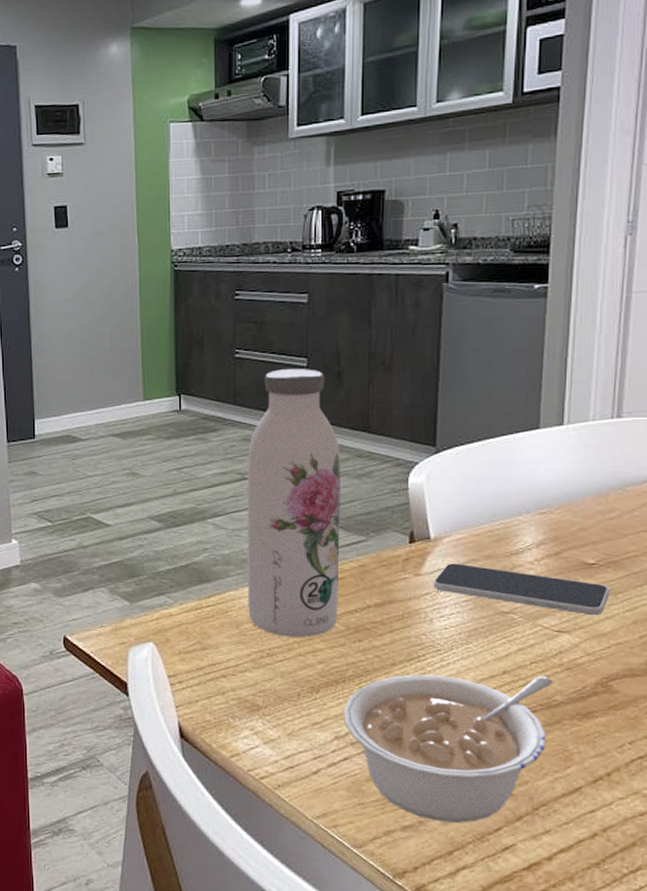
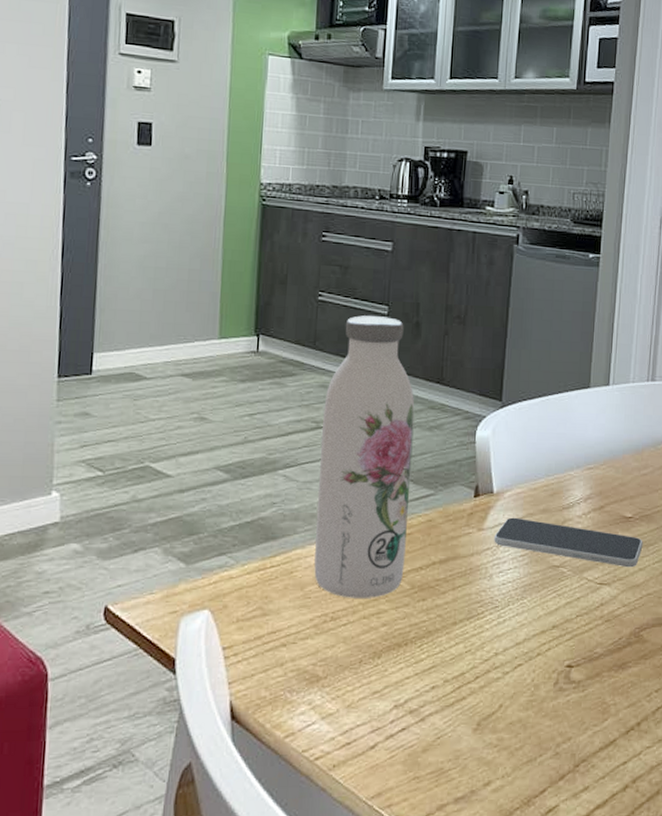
legume: present [343,674,553,823] -> none [403,628,595,789]

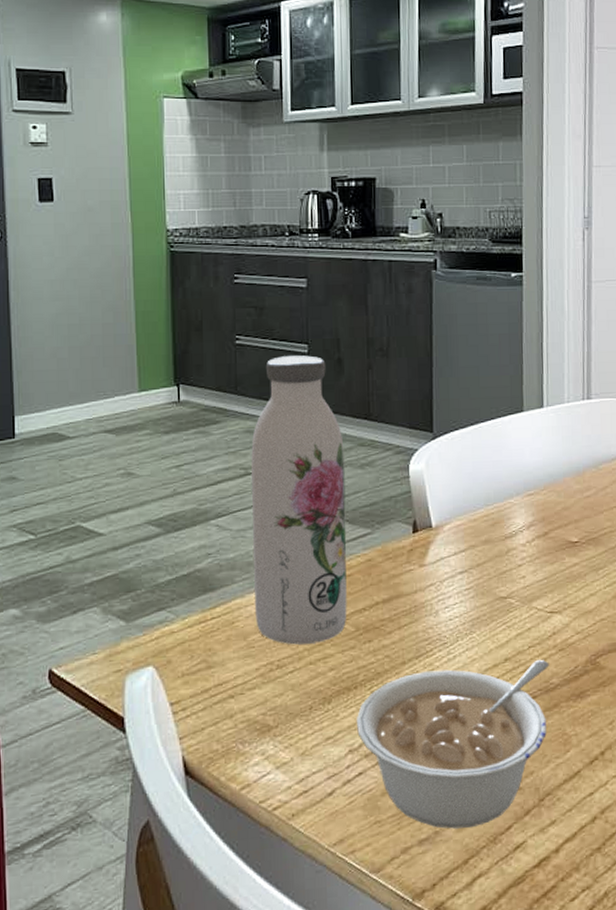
legume: none [403,628,595,789] -> present [356,659,549,829]
smartphone: present [494,517,643,568] -> none [437,550,592,594]

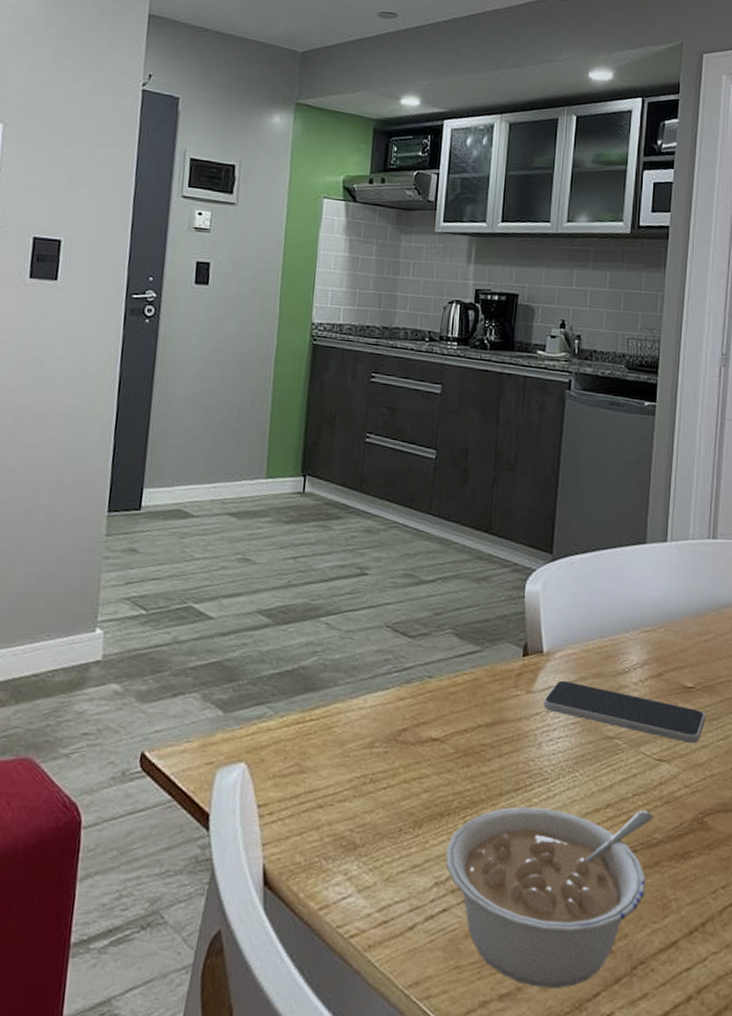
water bottle: present [251,355,347,645] -> none [354,459,462,761]
smartphone: none [437,550,592,594] -> present [543,680,706,744]

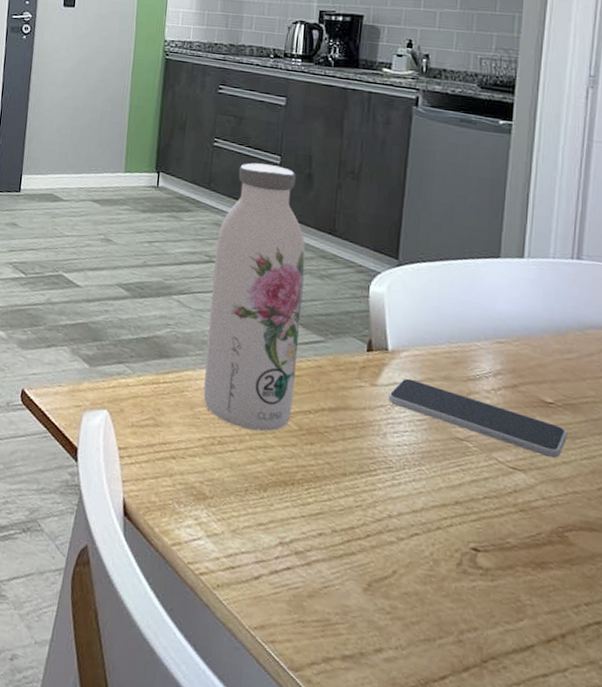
water bottle: none [354,459,462,761] -> present [203,163,306,432]
legume: present [445,806,653,988] -> none [289,487,507,664]

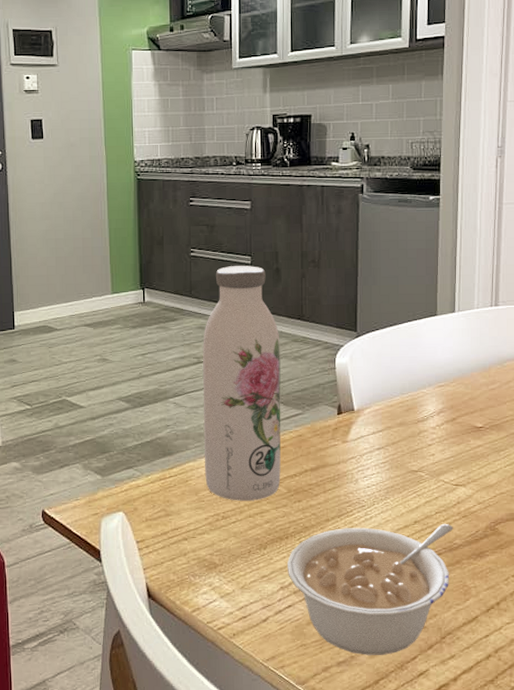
legume: none [289,487,507,664] -> present [286,523,453,655]
smartphone: present [388,378,568,459] -> none [357,430,494,471]

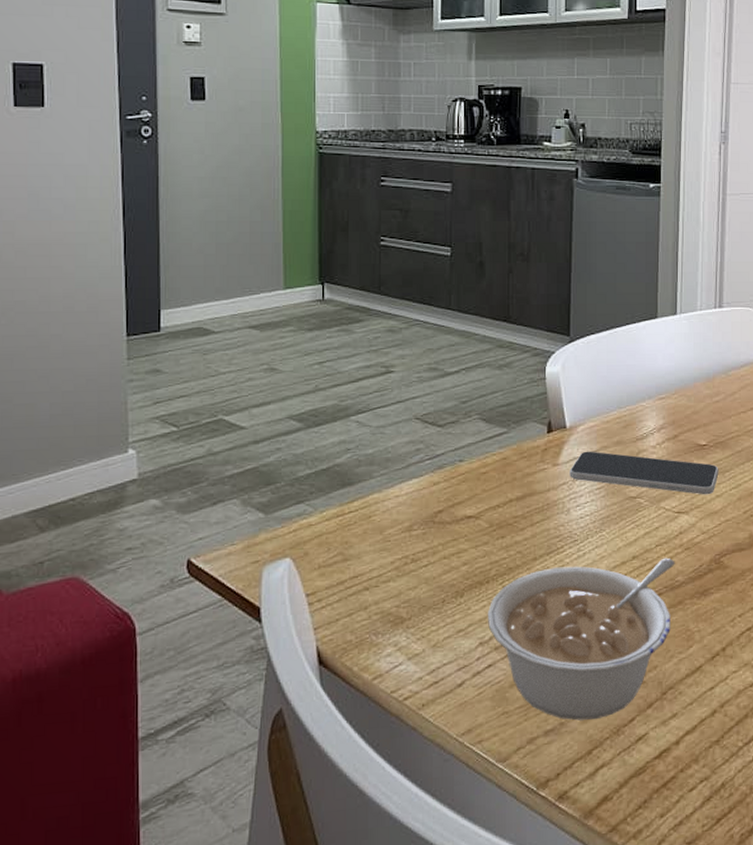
water bottle: present [203,266,281,501] -> none [392,258,483,540]
smartphone: none [357,430,494,471] -> present [570,451,719,495]

